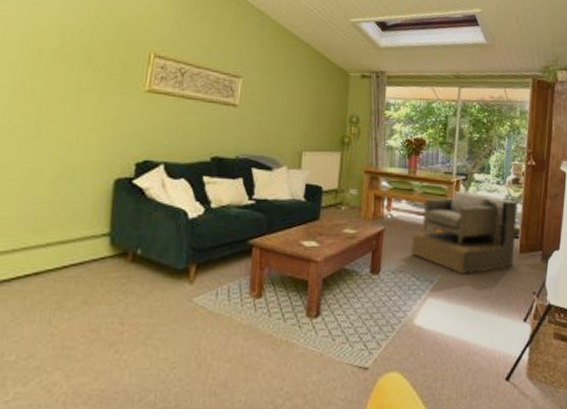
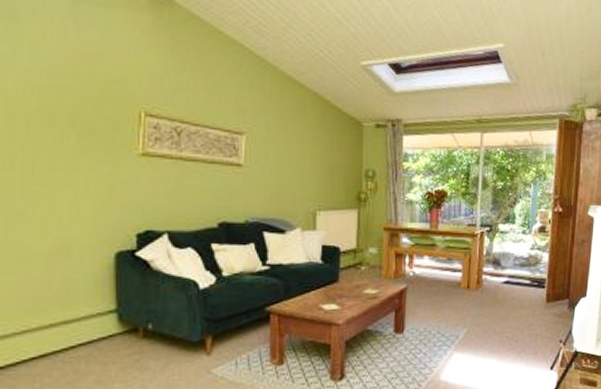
armchair: present [411,191,517,274] -> none [435,243,544,327]

